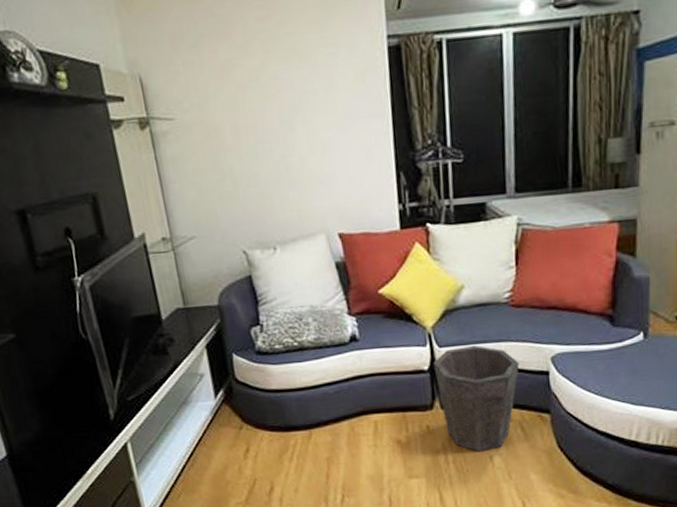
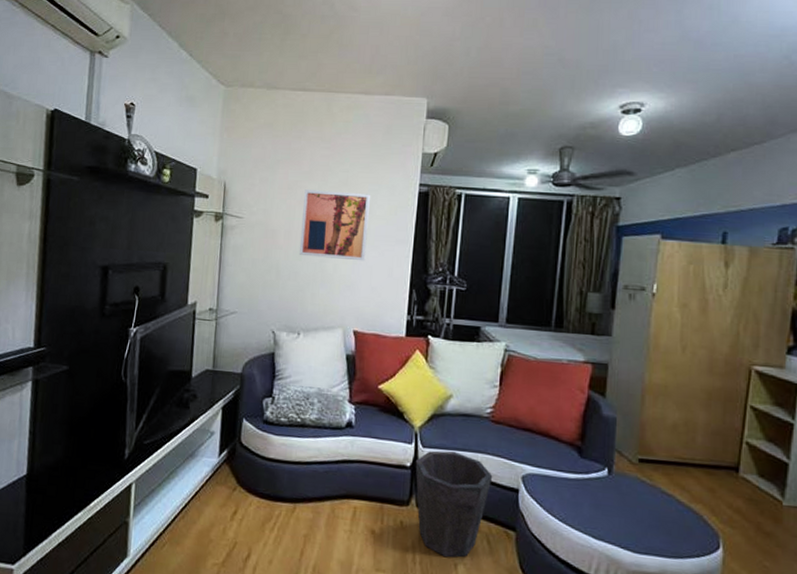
wall art: none [244,60,337,155] -> present [298,189,370,262]

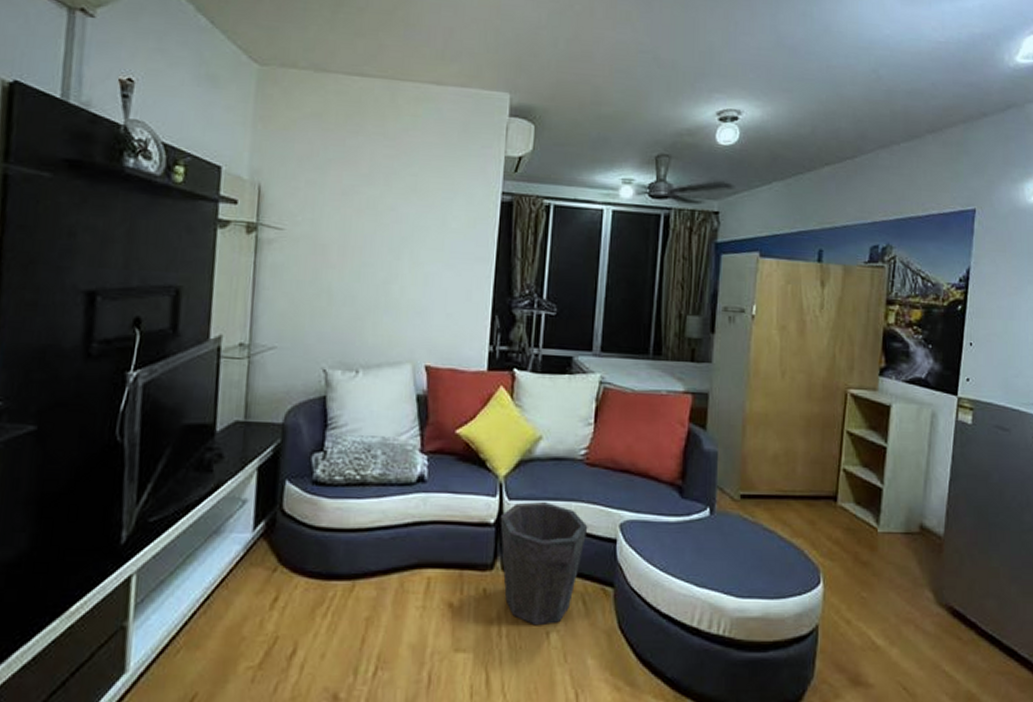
wall art: present [298,189,370,262] -> none [356,196,444,283]

